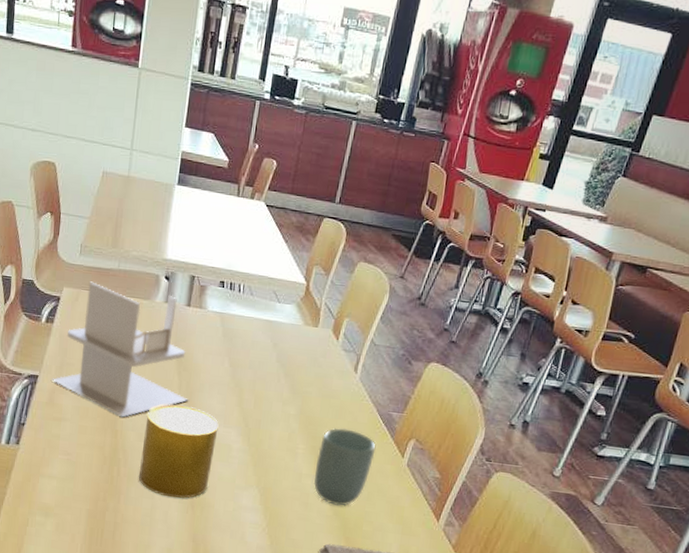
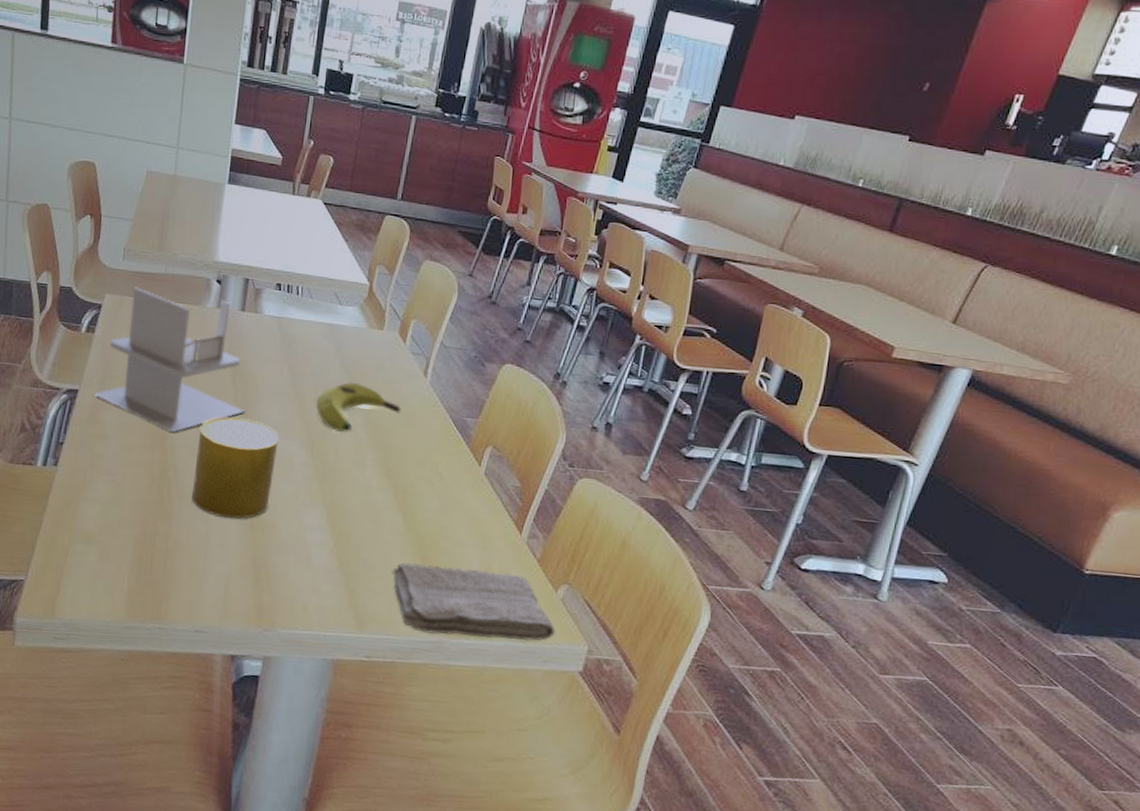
banana: none [253,375,332,423] -> present [316,382,401,433]
cup: present [313,427,376,507] -> none [384,436,451,521]

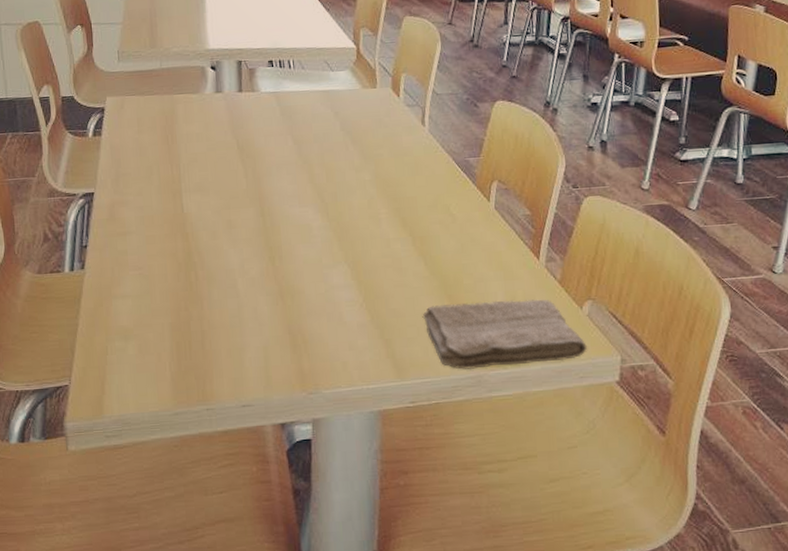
napkin holder: present [93,287,246,433] -> none [109,85,258,218]
cup: present [191,417,279,519] -> none [216,193,294,292]
banana: present [316,382,401,433] -> none [324,141,406,192]

